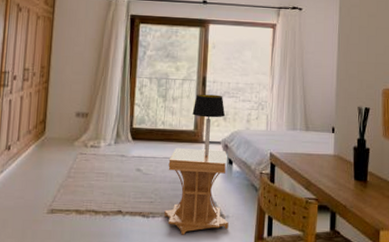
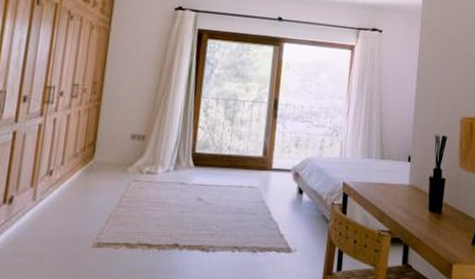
side table: present [164,147,229,235] -> none [226,175,297,271]
table lamp: present [192,94,226,157] -> none [261,117,298,185]

